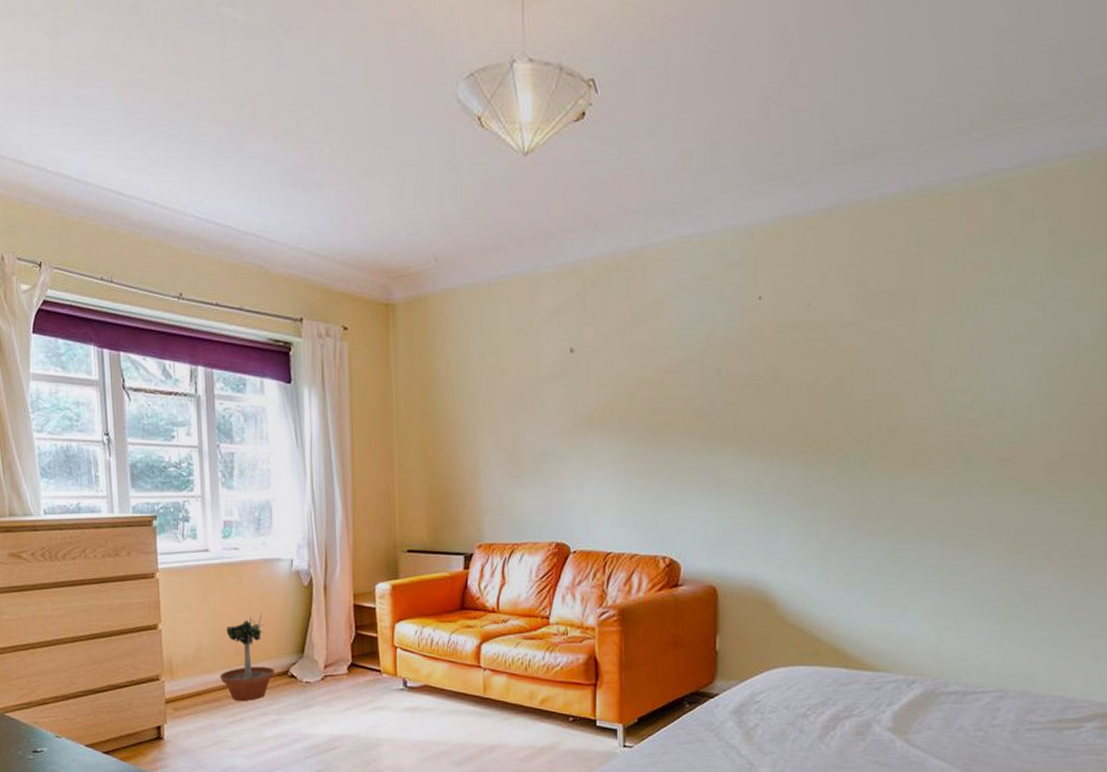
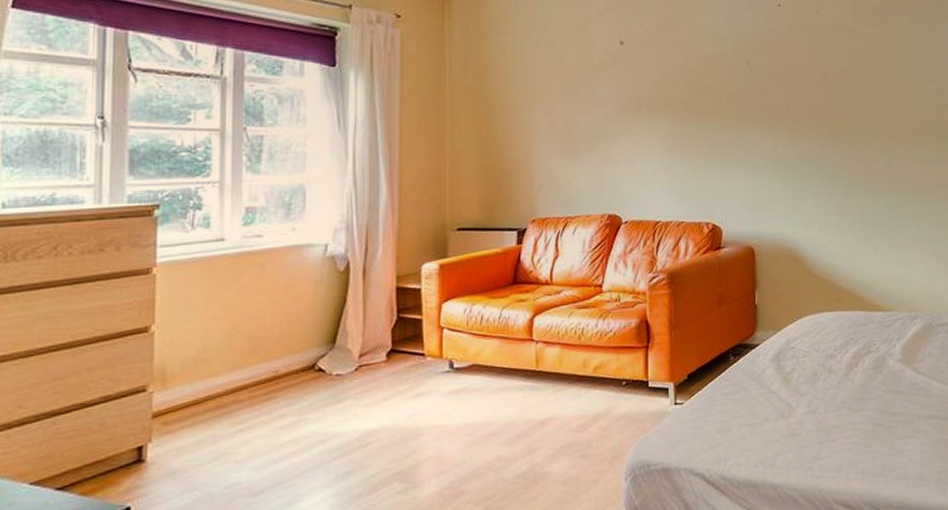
potted tree: present [219,611,275,701] -> none [228,302,299,405]

